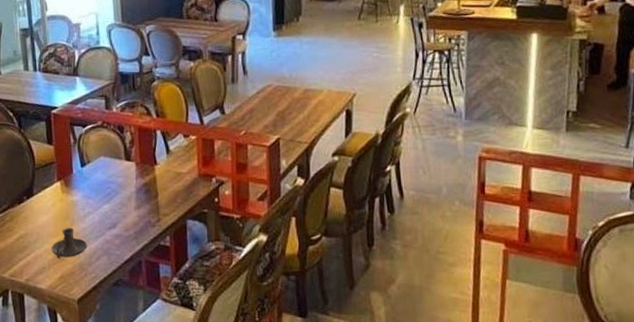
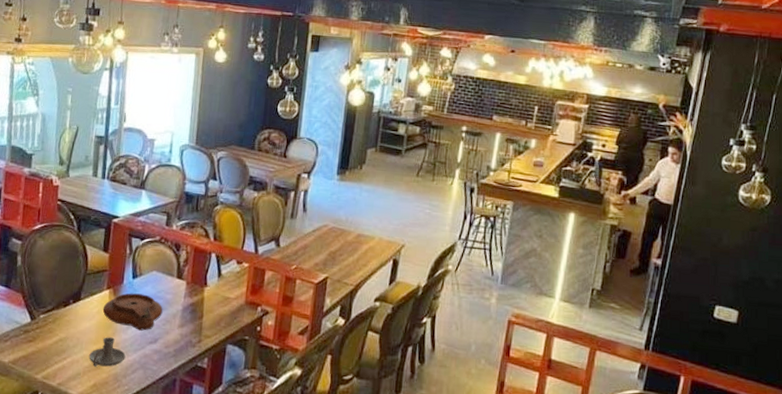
plate: none [57,181,117,218] -> present [102,293,163,331]

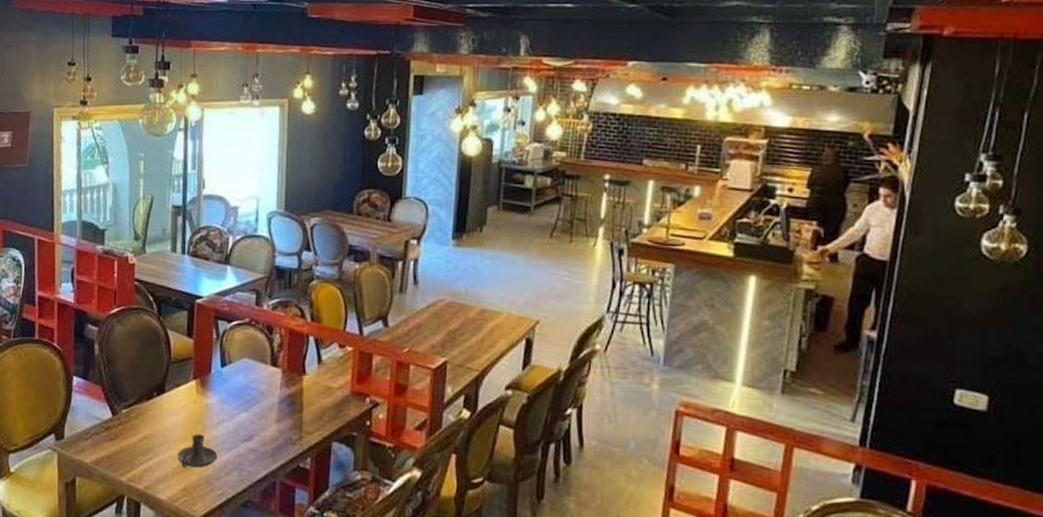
plate: present [102,293,163,331] -> none [189,383,257,427]

